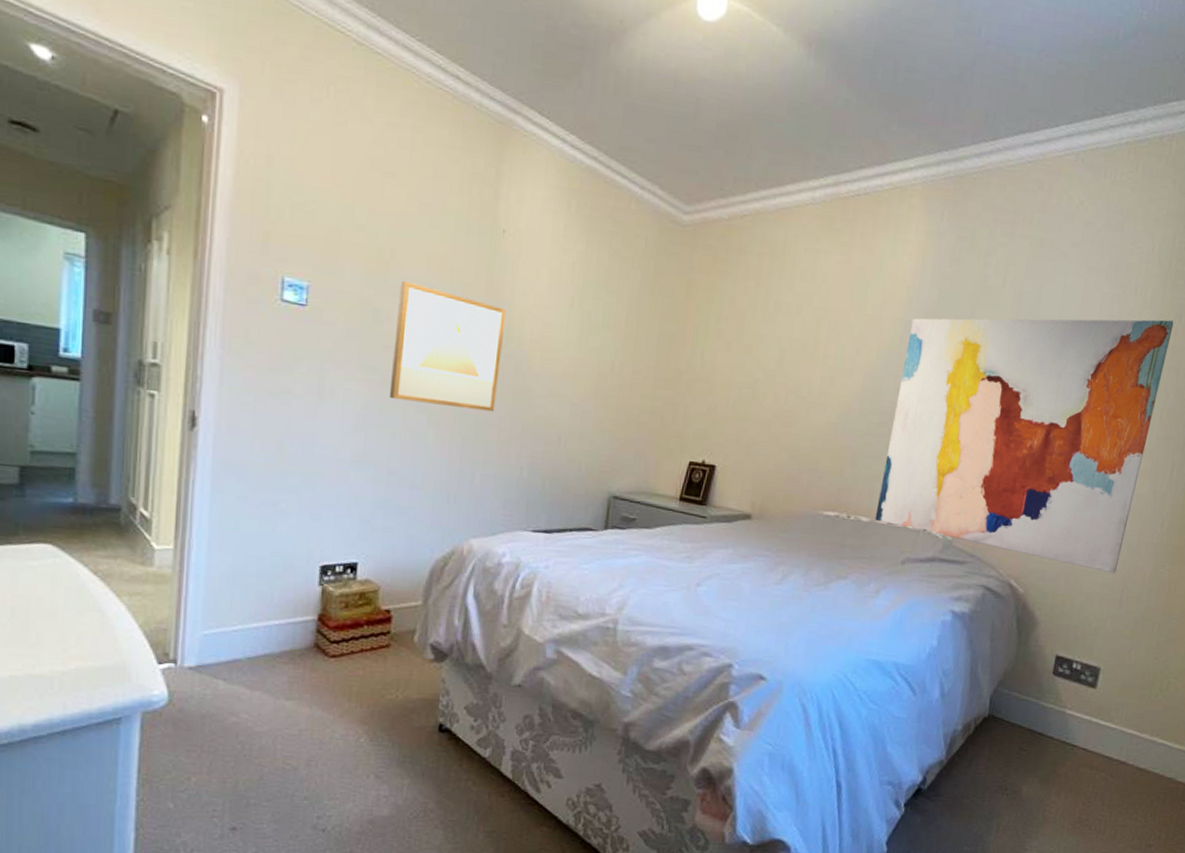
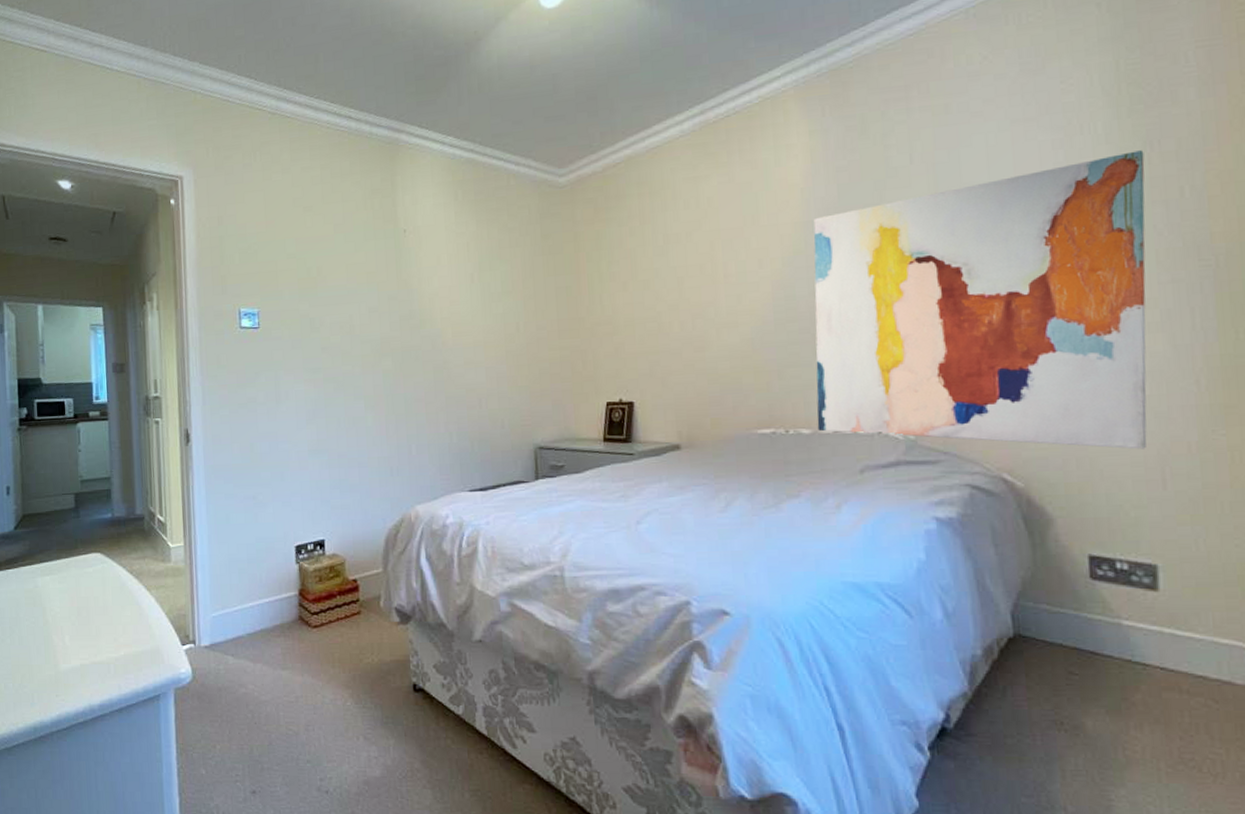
wall art: present [389,280,507,412] -> none [328,290,420,392]

